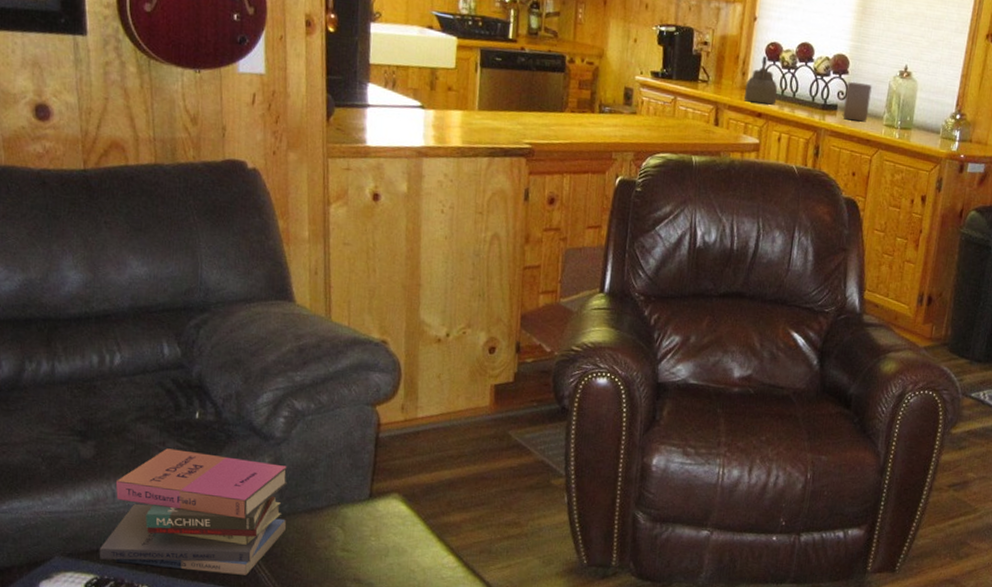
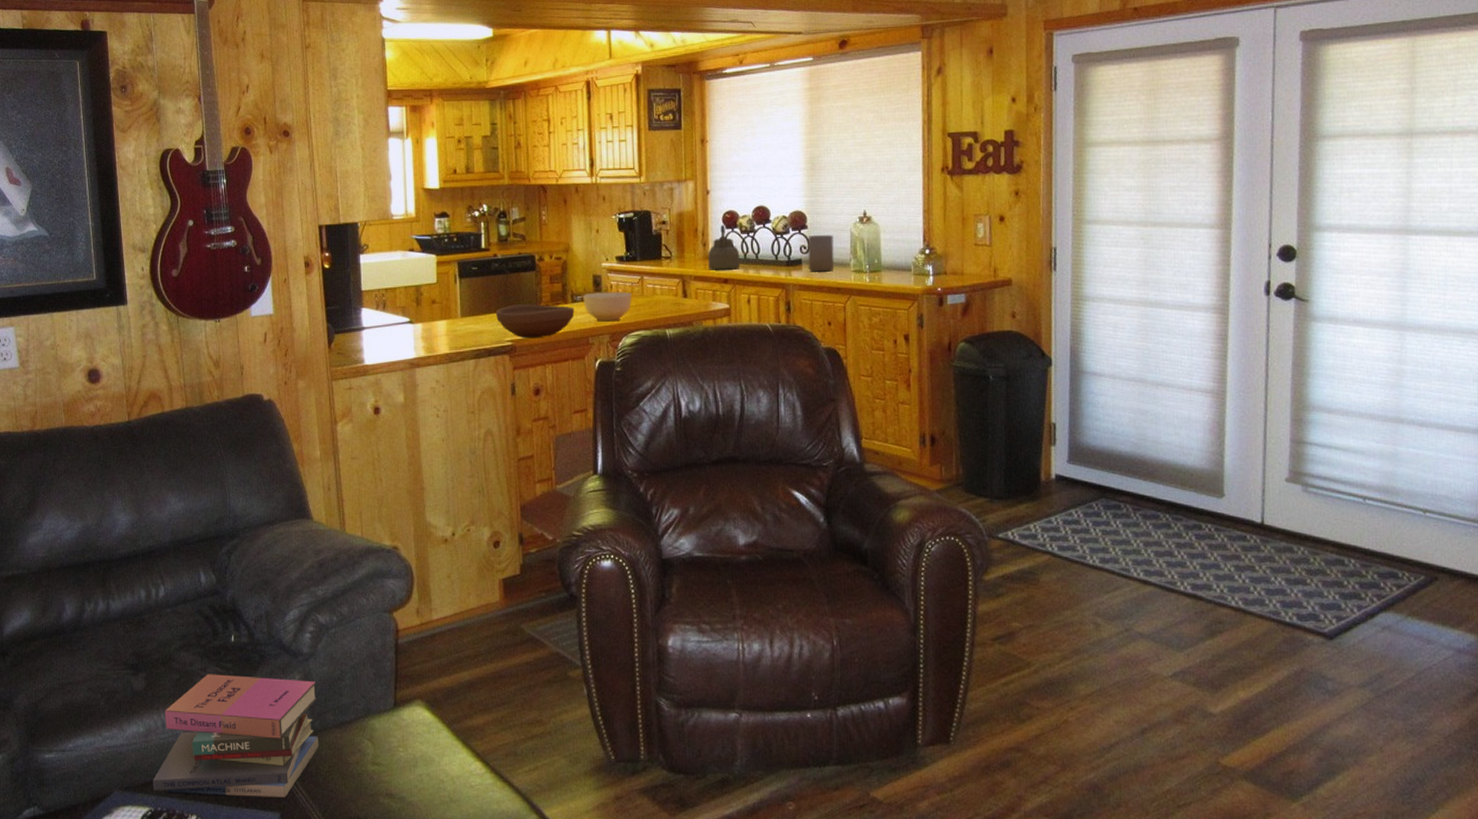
bowl: none [516,105,601,145] -> present [495,304,575,339]
bowl: none [611,105,664,139] -> present [583,291,633,322]

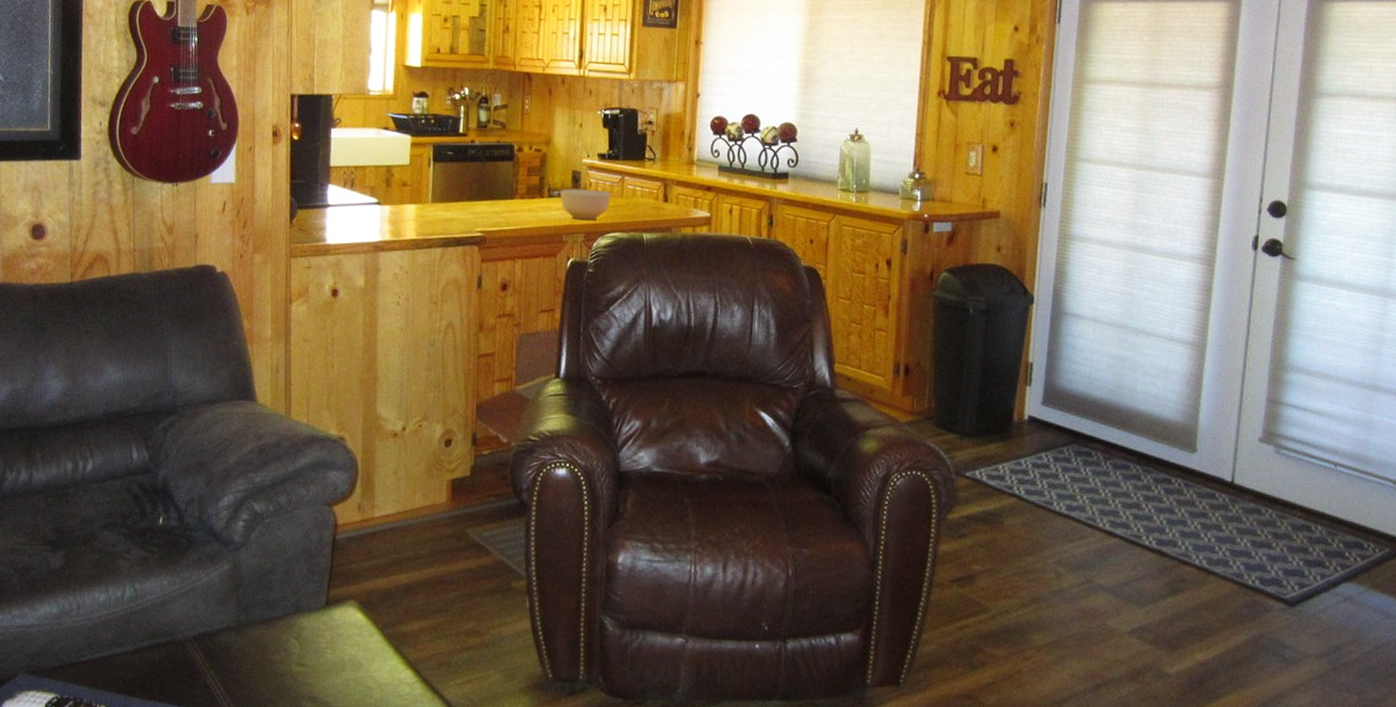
books: present [152,674,318,799] -> none [61,556,246,695]
bowl: present [495,304,575,339] -> none [467,194,551,231]
kettle: present [707,225,741,270] -> none [691,130,726,178]
canister: present [807,235,835,272] -> none [795,149,823,188]

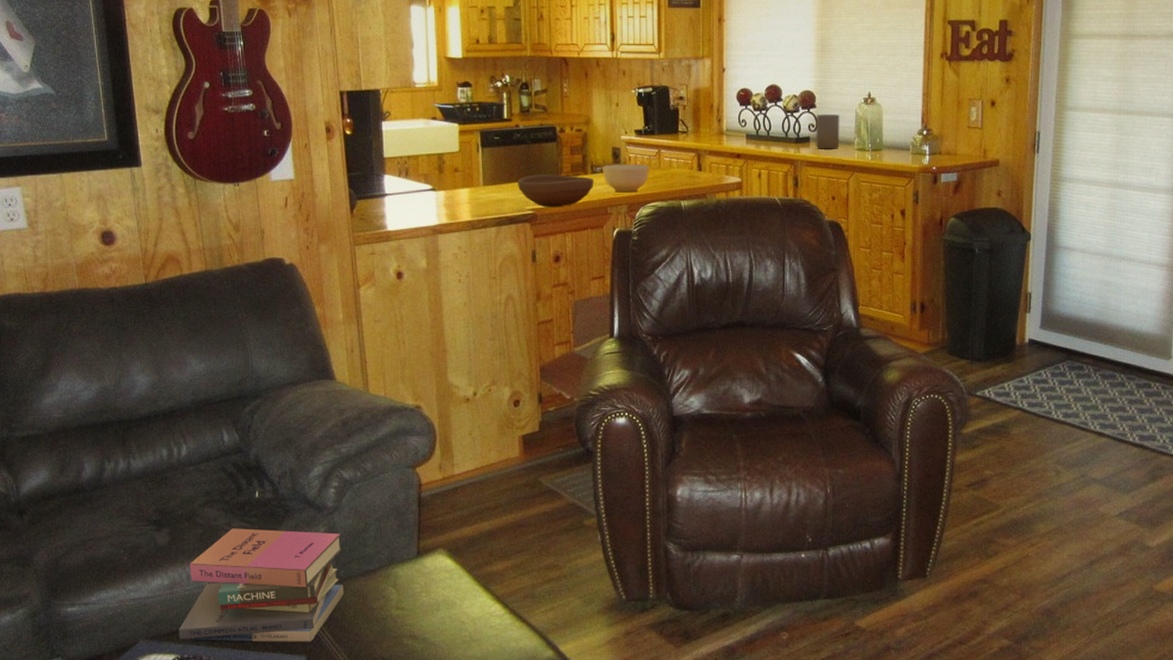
books: none [61,556,246,695] -> present [178,528,343,643]
bowl: none [467,194,551,231] -> present [517,174,594,208]
canister: none [795,149,823,188] -> present [816,114,840,149]

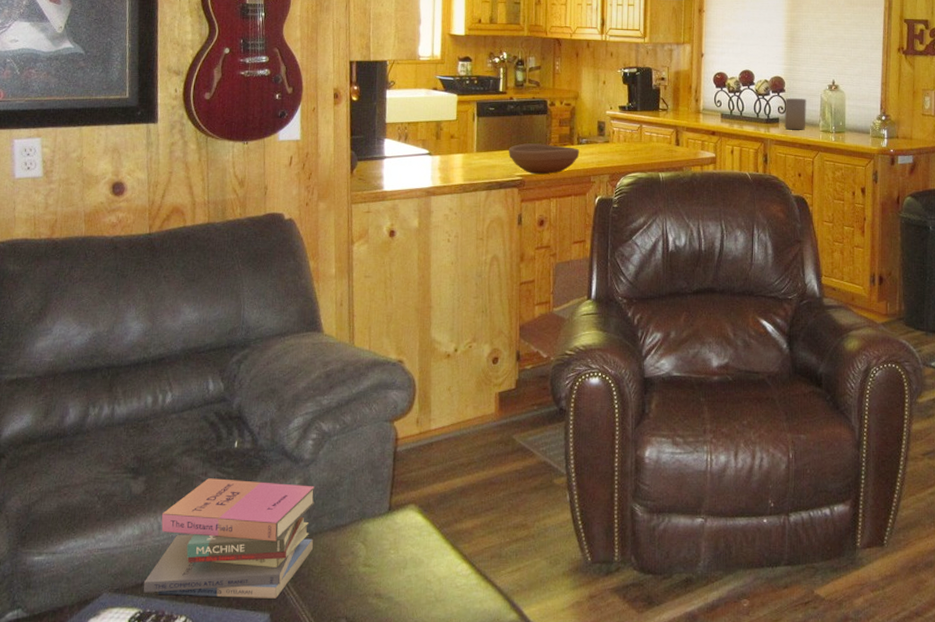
bowl: present [602,164,650,193] -> none [588,136,632,163]

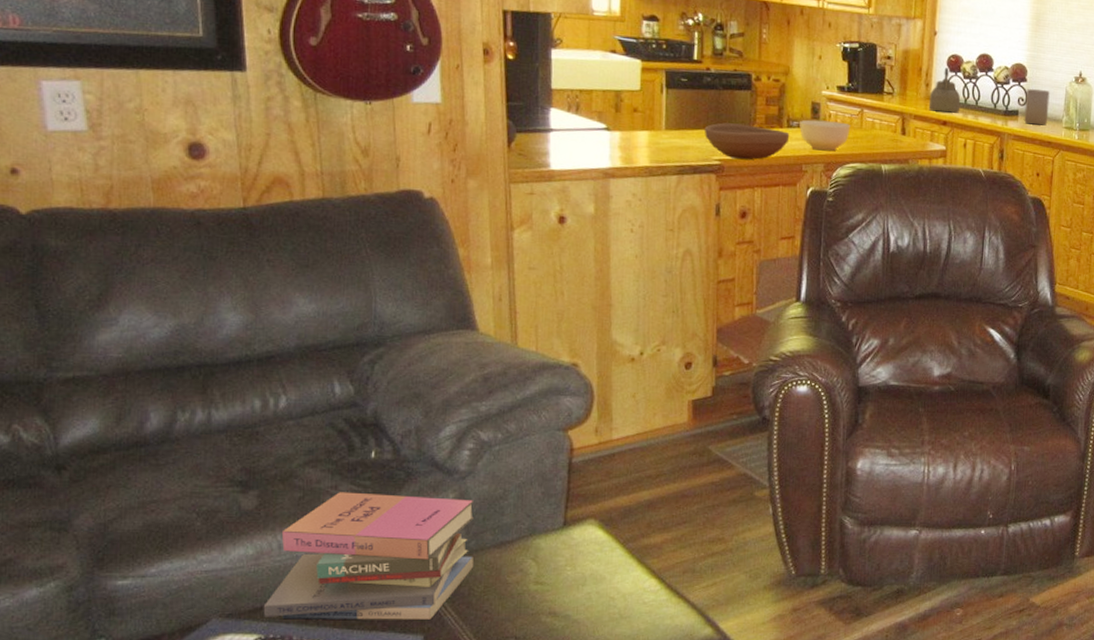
bowl: none [588,136,632,163] -> present [799,119,851,151]
kettle: none [698,84,727,124] -> present [928,68,961,113]

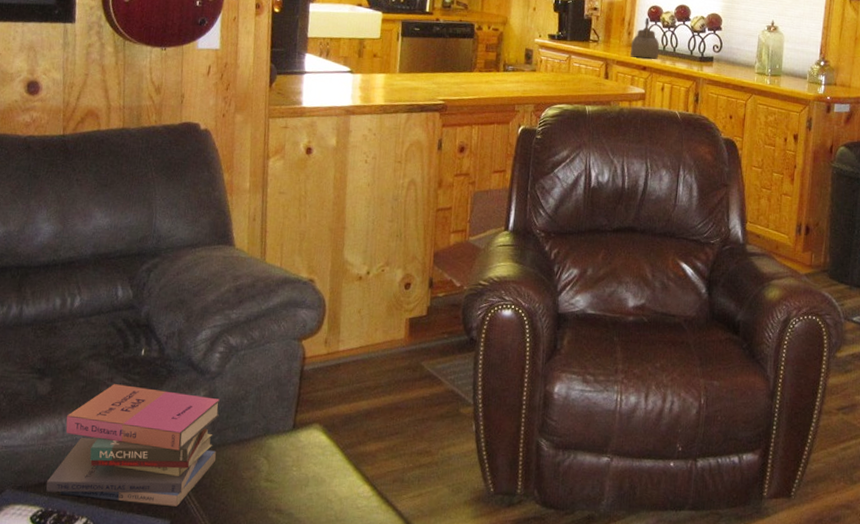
bowl: present [704,122,790,160] -> none [431,67,505,100]
bowl: present [799,119,851,151] -> none [514,64,560,93]
canister: present [1024,89,1050,126] -> none [718,37,743,71]

